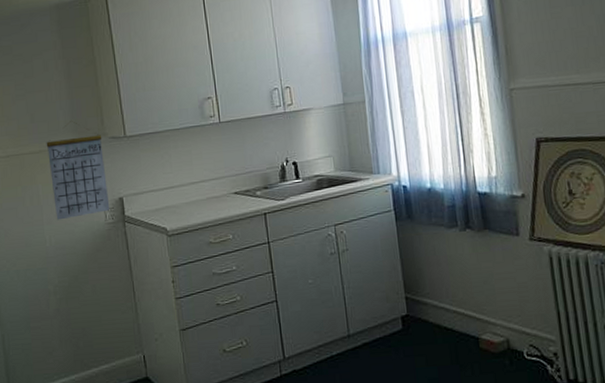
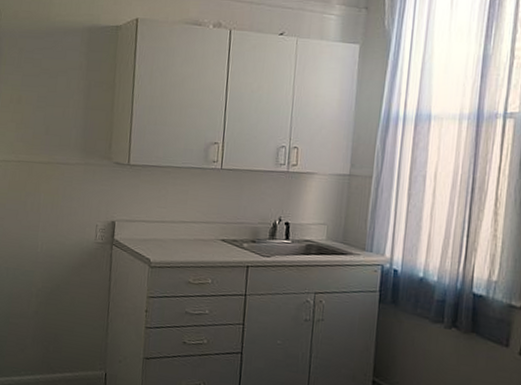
calendar: present [46,121,110,220] -> none [51,140,107,232]

